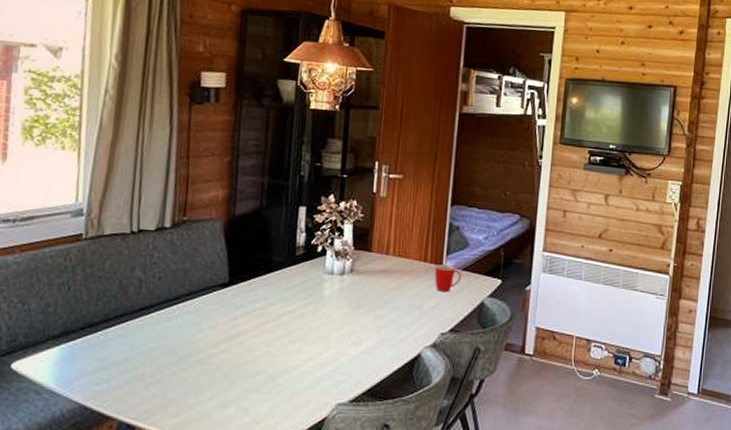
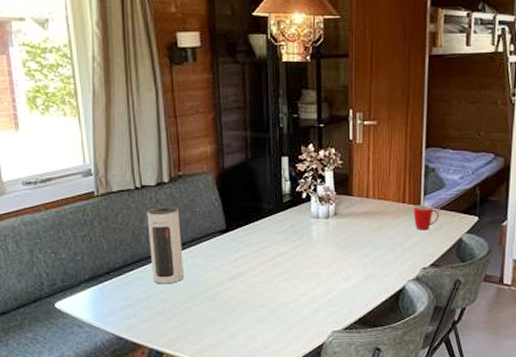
speaker: none [136,254,178,344] -> present [147,206,184,284]

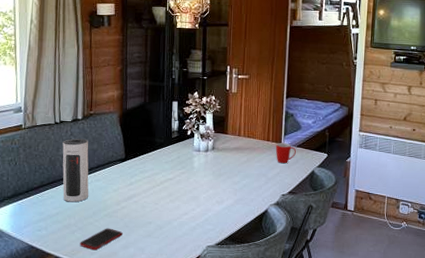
cell phone: none [177,313,229,340] -> present [80,228,123,251]

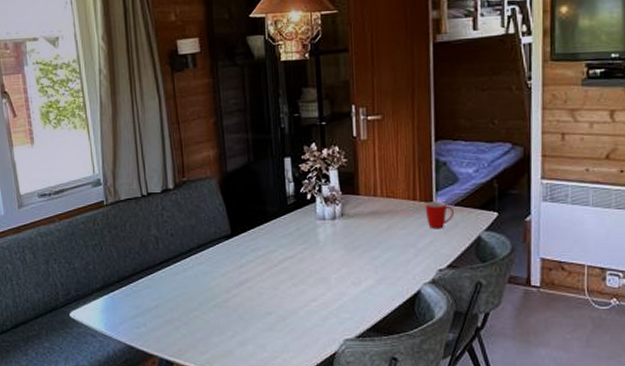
speaker: present [62,138,89,203] -> none [153,213,191,292]
cell phone: present [80,228,123,251] -> none [187,321,237,349]

